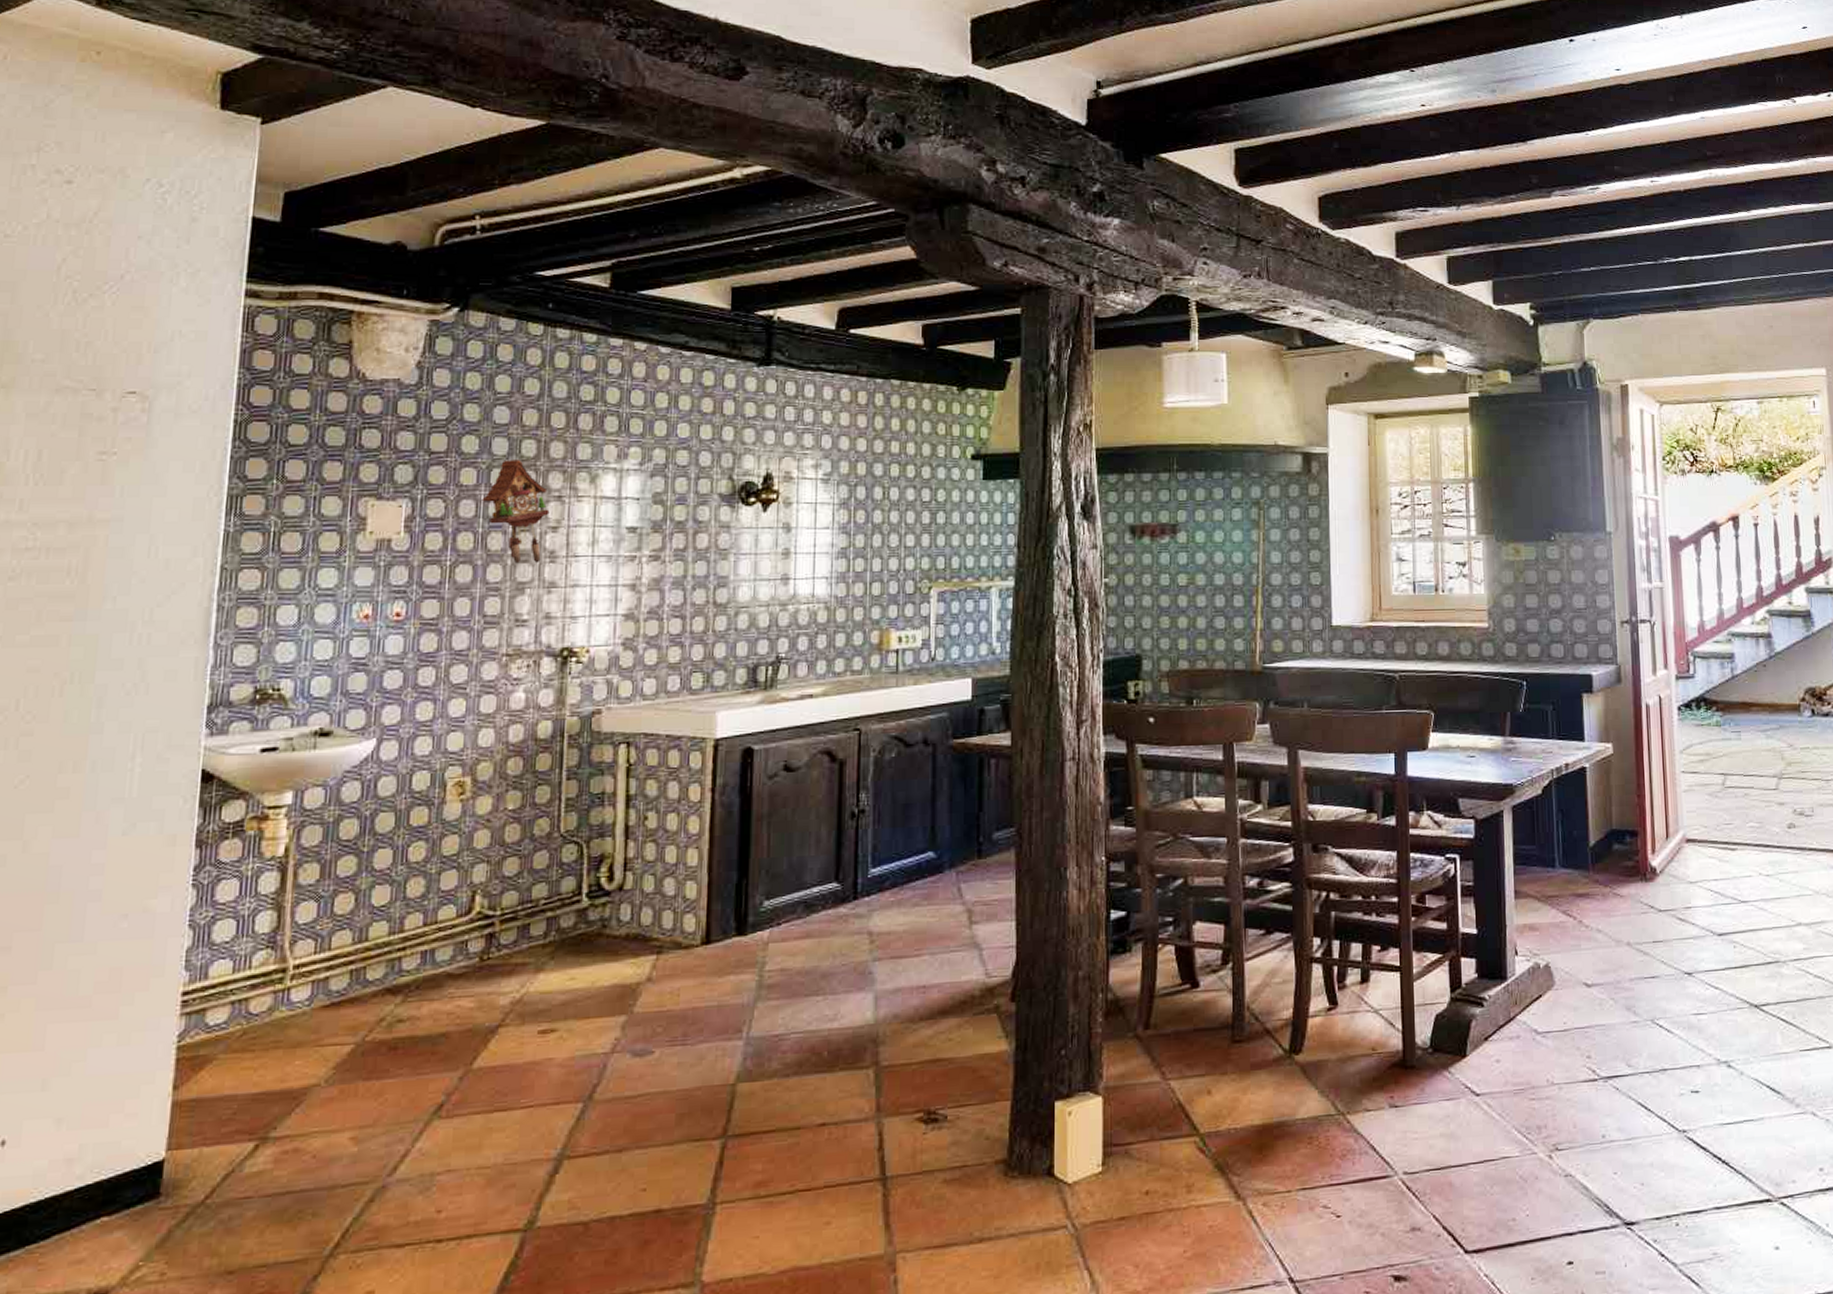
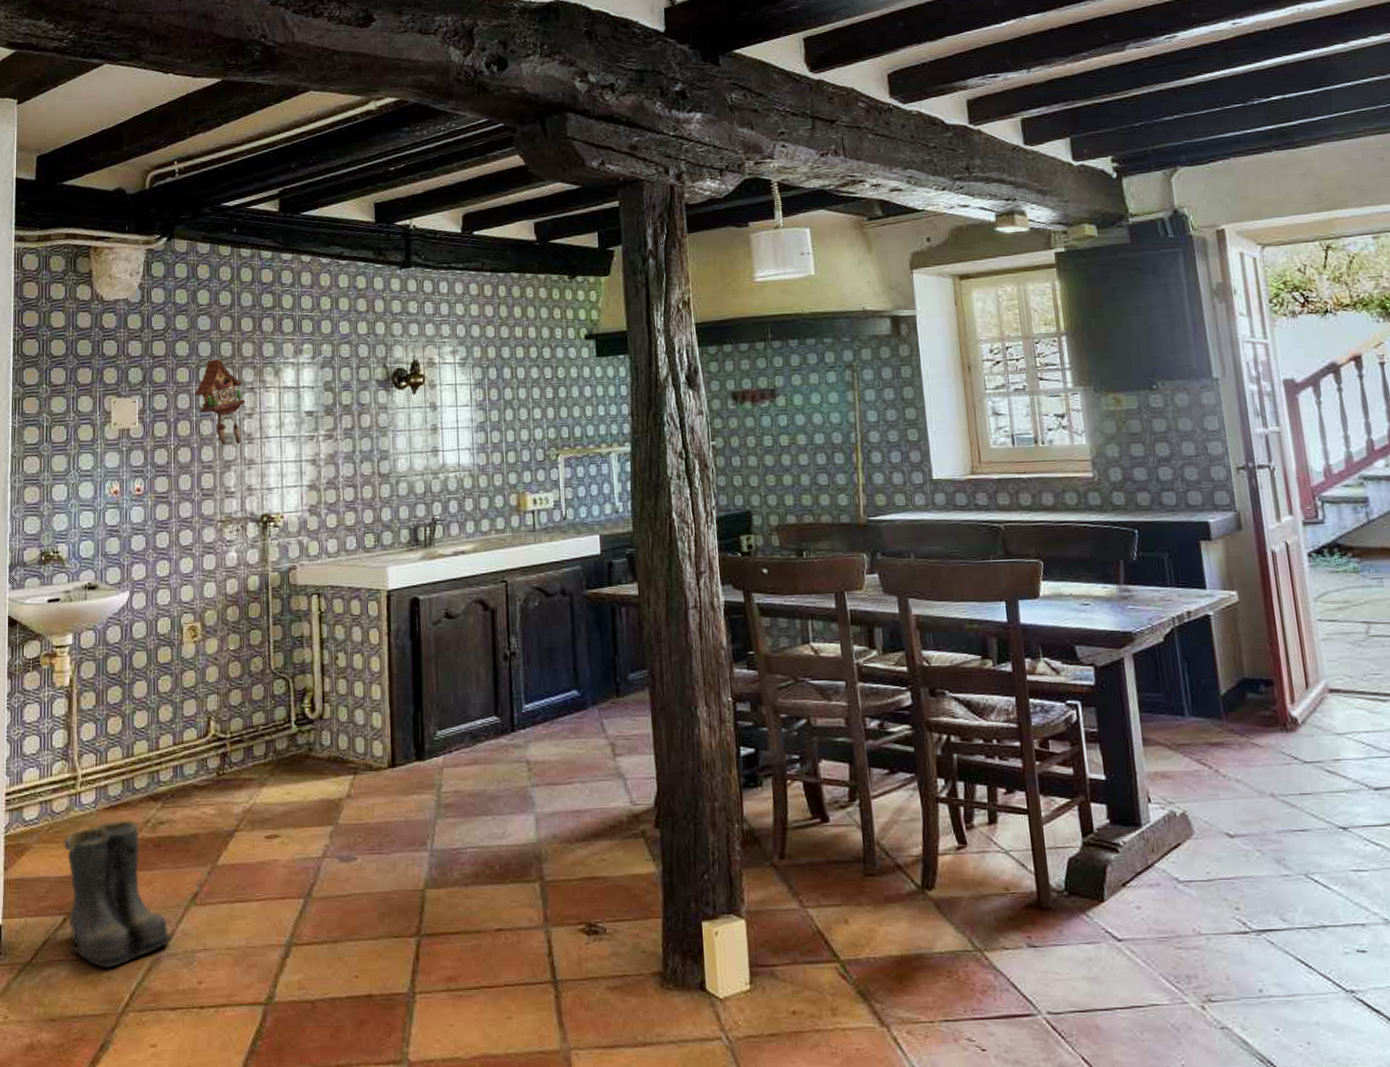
boots: none [262,1020,409,1203] -> present [64,821,175,968]

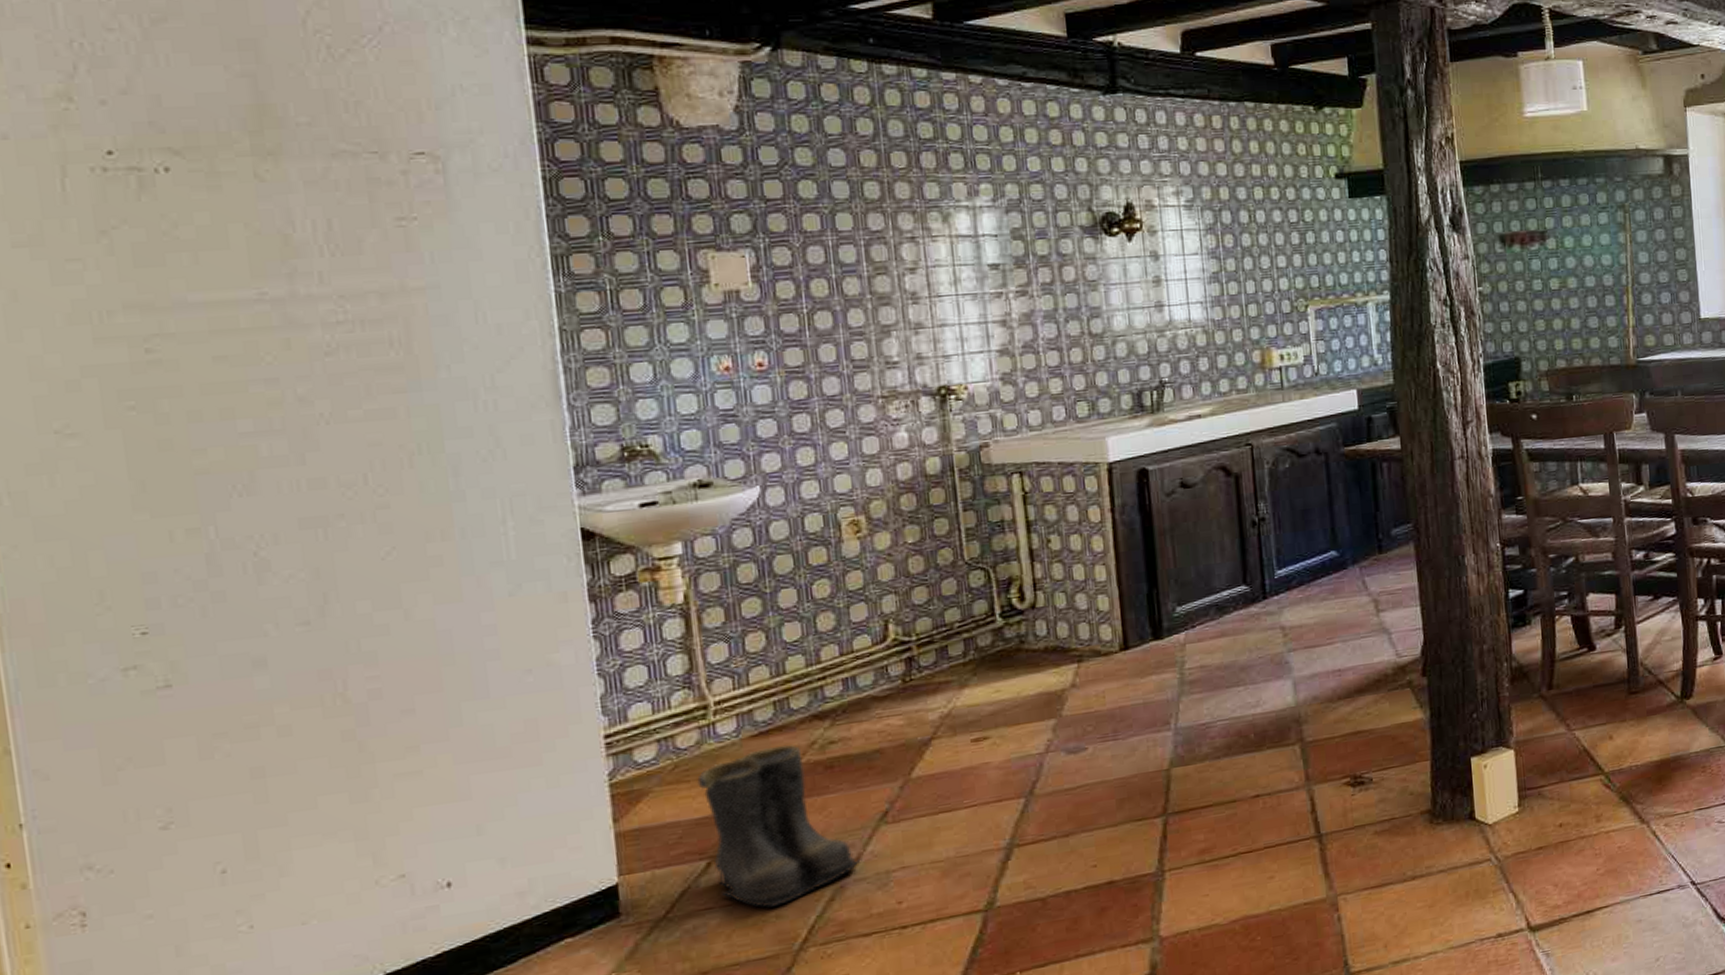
cuckoo clock: present [194,359,245,445] -> none [830,202,905,307]

